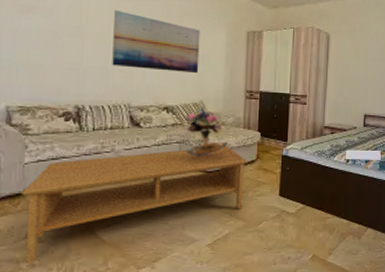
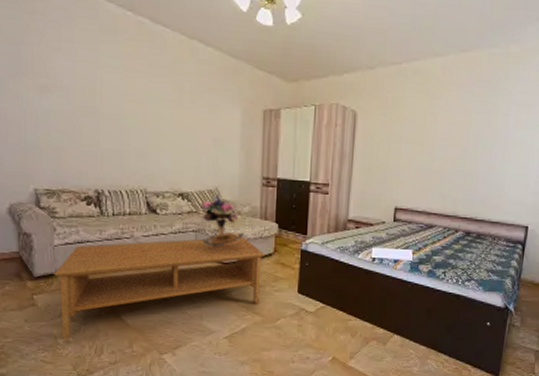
wall art: present [112,9,200,74] -> none [127,87,214,158]

